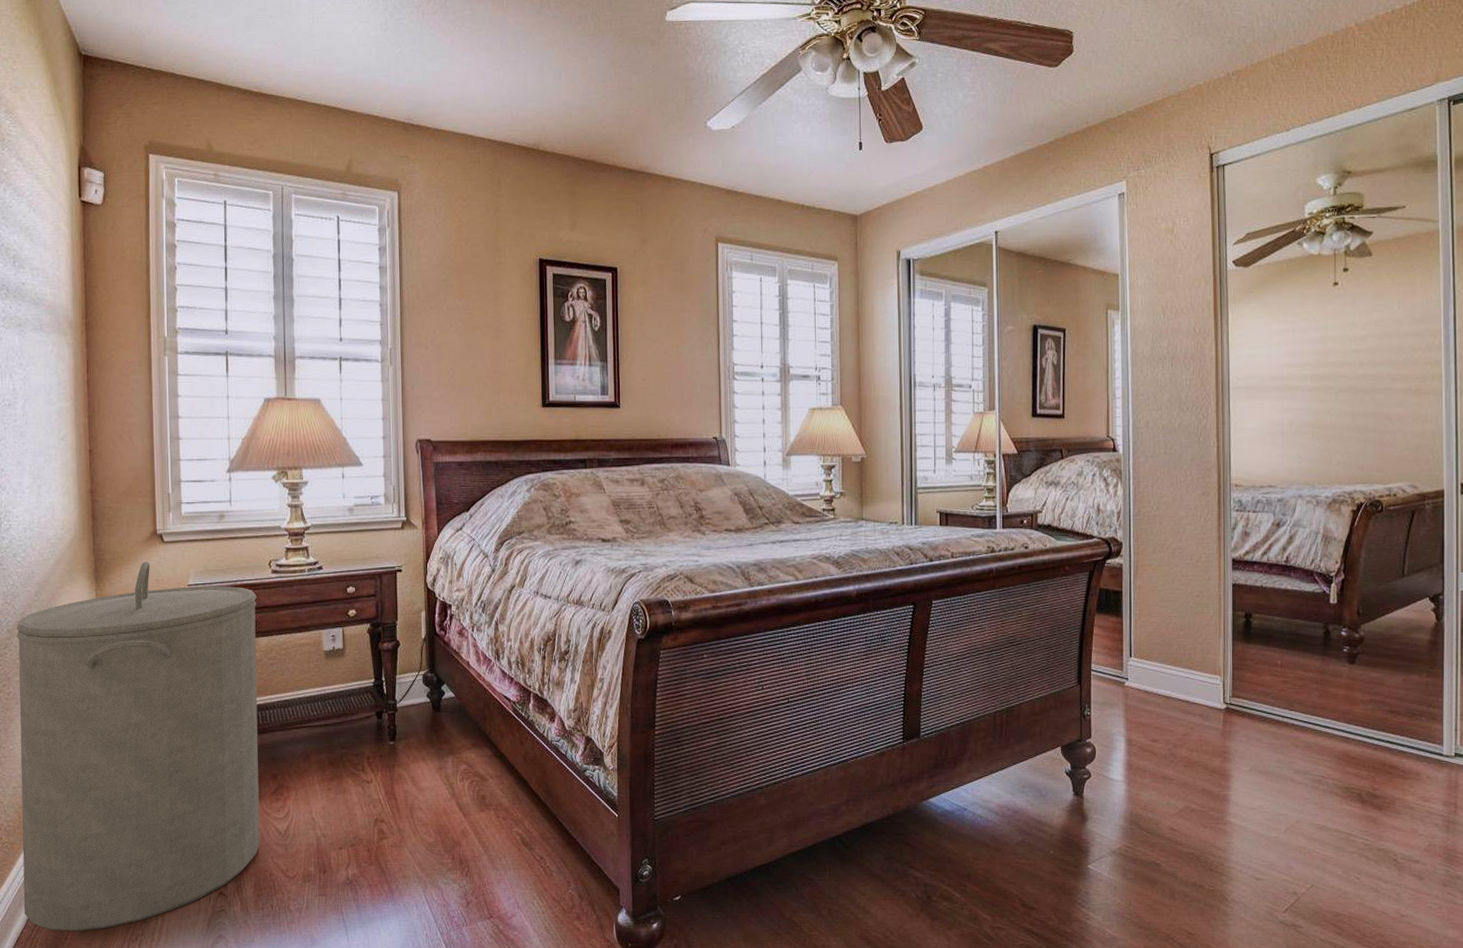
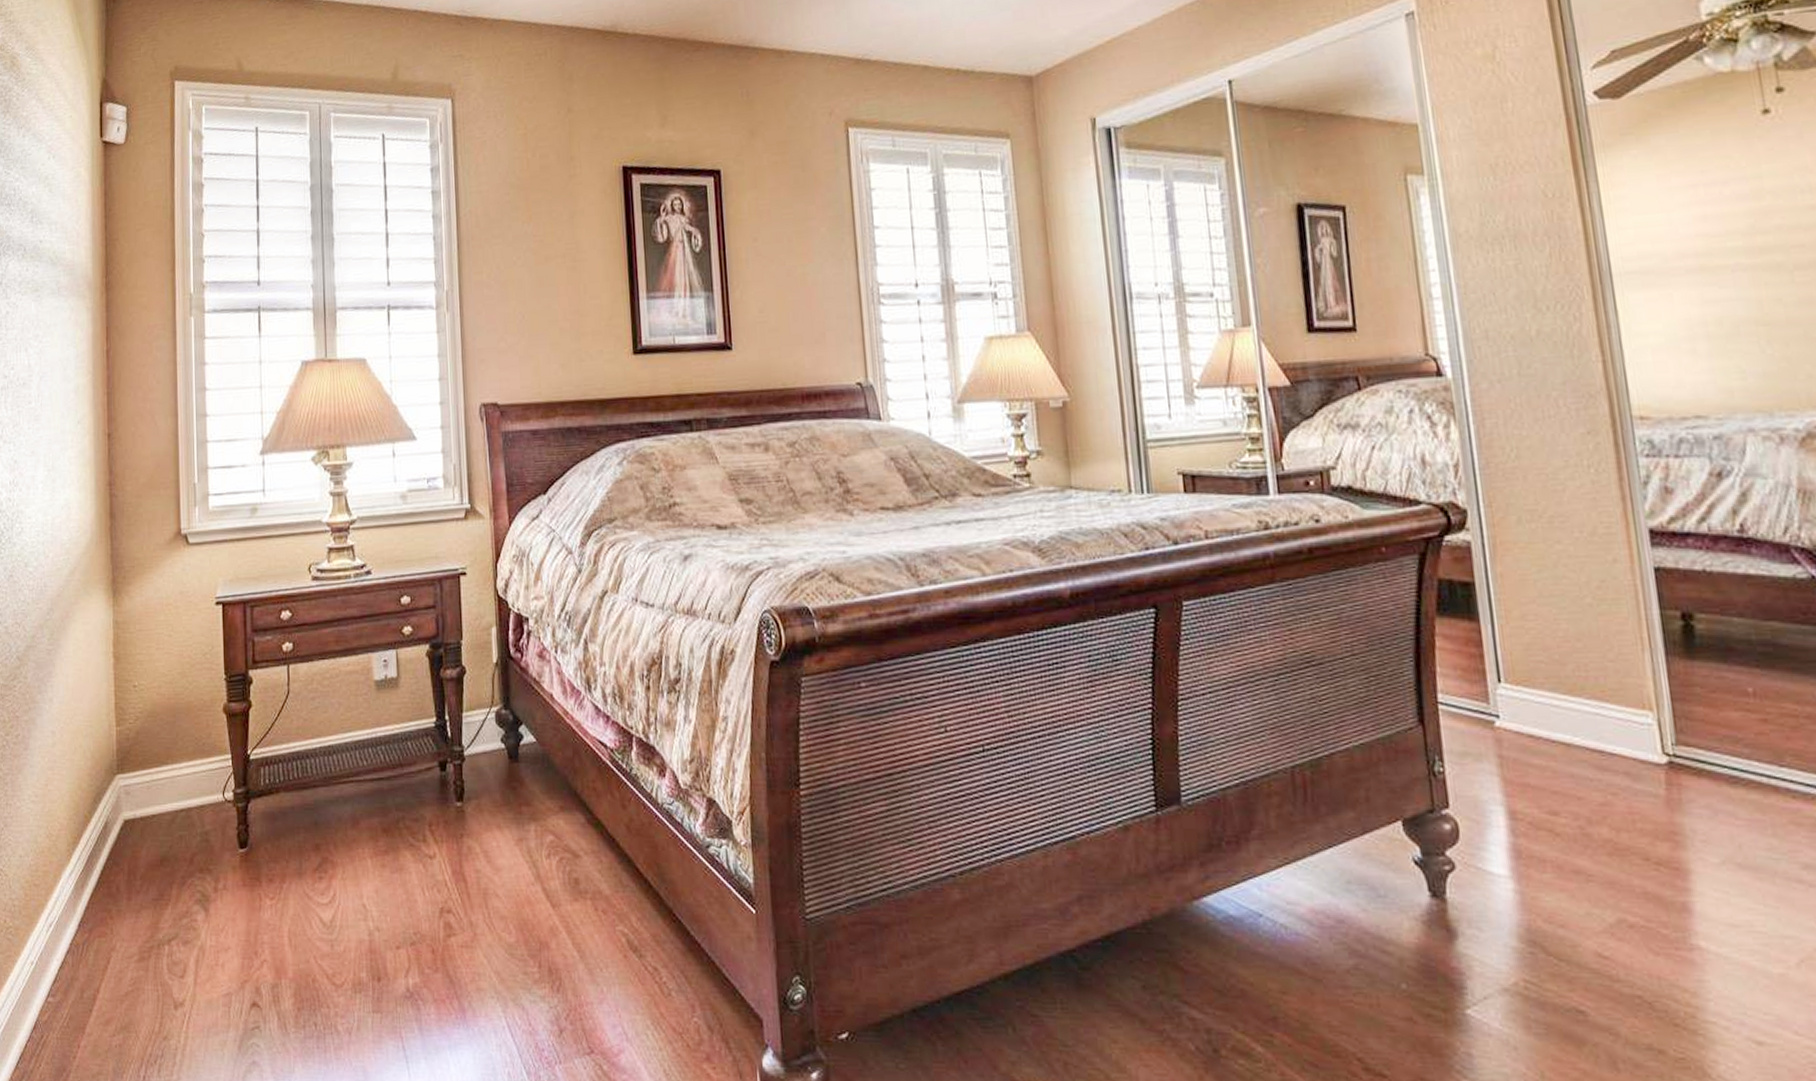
laundry hamper: present [16,562,260,931] -> none [26,569,301,1048]

